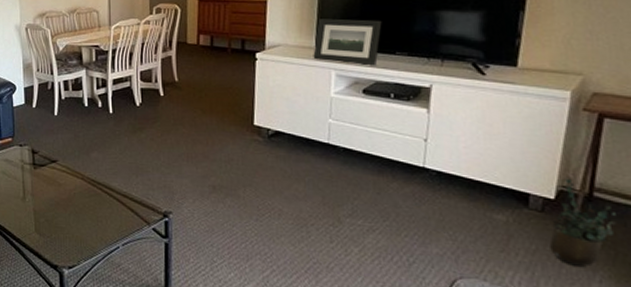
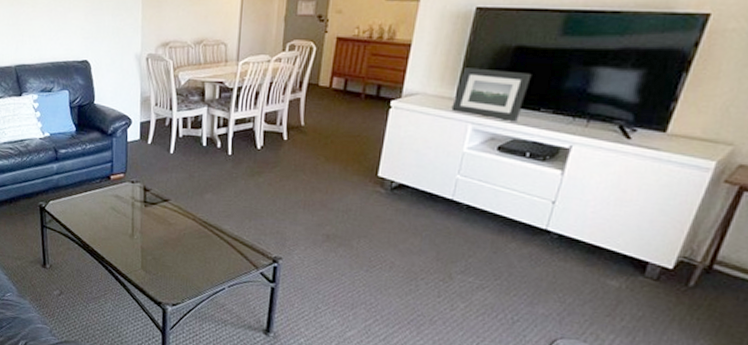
potted plant: present [549,178,617,268] -> none [656,249,732,336]

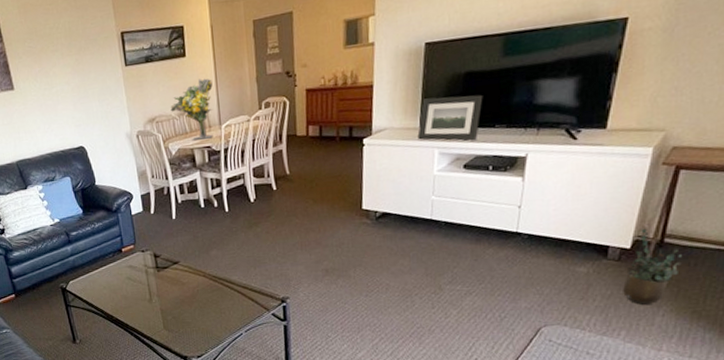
bouquet: none [187,8,237,74] -> present [170,78,213,141]
potted plant: none [656,249,732,336] -> present [623,228,682,306]

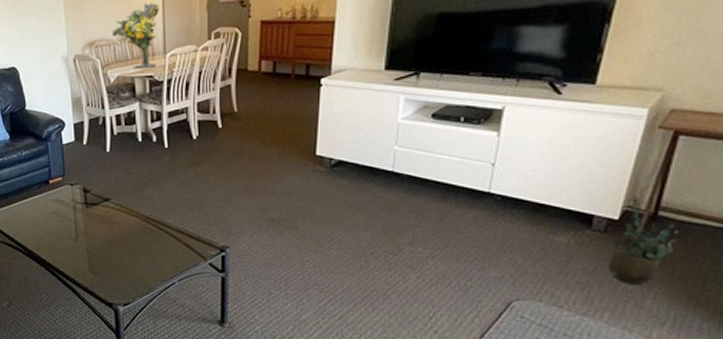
picture frame: present [417,94,483,141] -> none [381,38,457,87]

